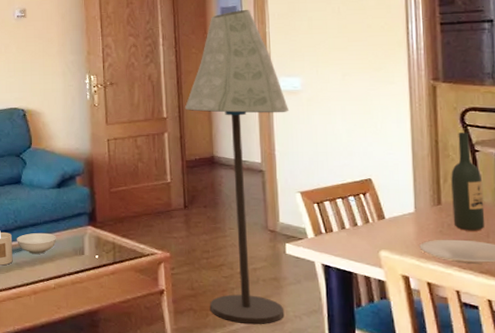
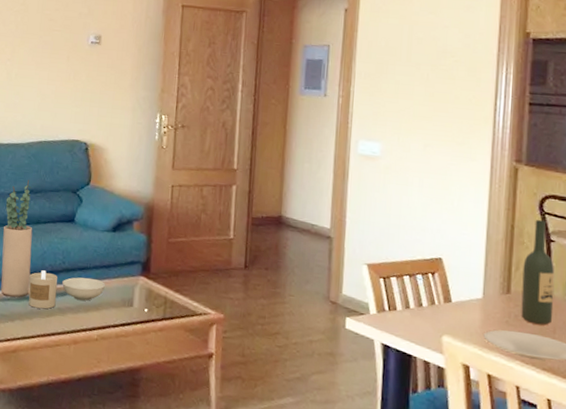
floor lamp: present [184,9,290,324] -> none [256,64,366,402]

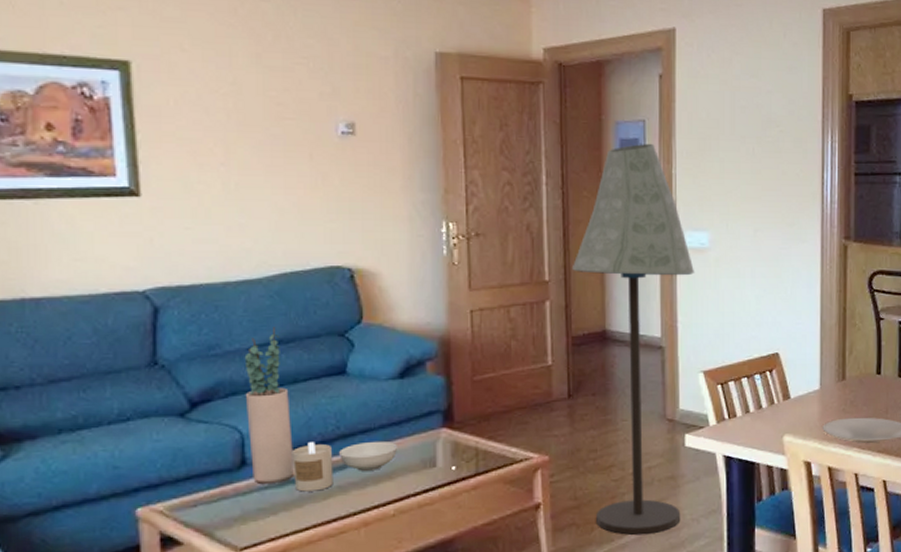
floor lamp: none [256,64,366,402] -> present [571,143,695,535]
wine bottle: present [521,220,555,326] -> none [856,299,885,408]

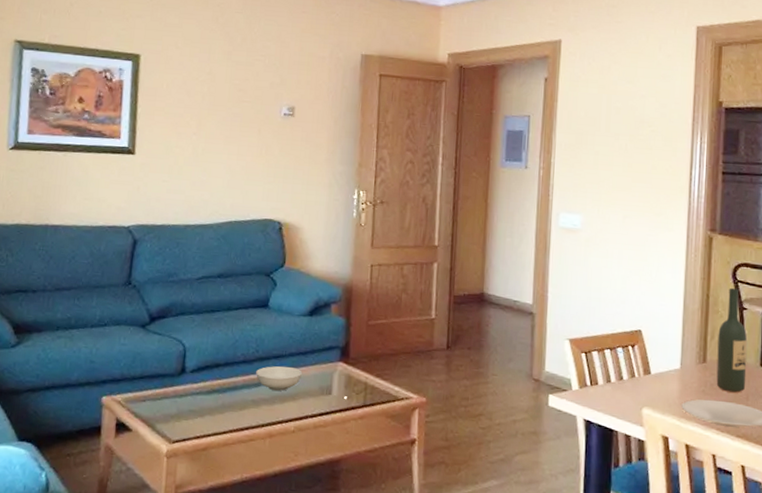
vase: present [244,327,295,484] -> none [188,263,223,391]
candle: present [291,442,333,492] -> none [219,360,251,402]
floor lamp: present [571,143,695,535] -> none [458,135,567,483]
wine bottle: none [856,299,885,408] -> present [716,288,748,393]

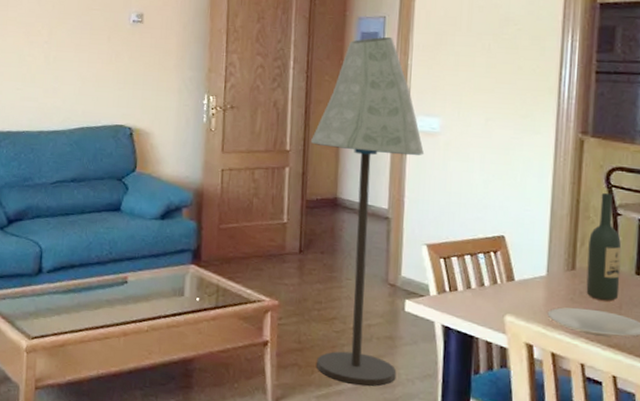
bowl: present [256,366,303,391] -> none [110,267,155,292]
floor lamp: none [458,135,567,483] -> present [310,36,425,386]

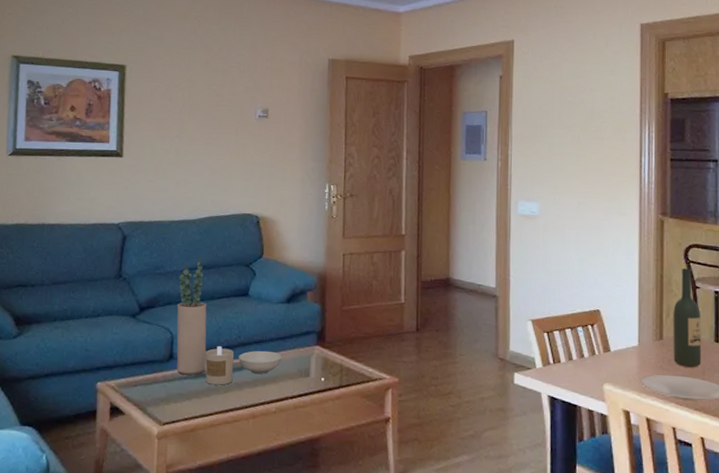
vase: none [45,168,77,290] -> present [176,256,207,375]
candle: none [74,261,105,302] -> present [204,346,234,385]
bowl: none [110,267,155,292] -> present [239,350,282,374]
floor lamp: present [310,36,425,386] -> none [423,129,526,457]

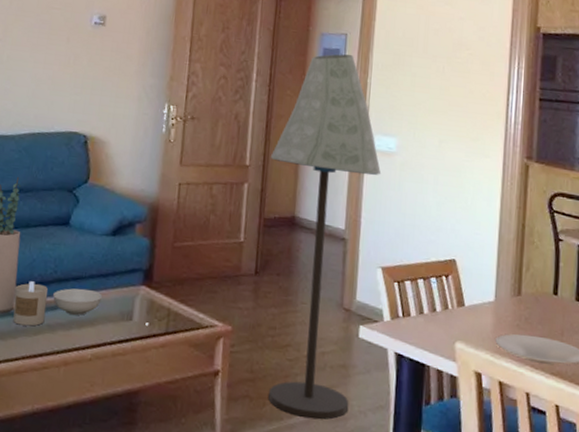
floor lamp: none [423,129,526,457] -> present [268,54,381,419]
wine bottle: present [673,268,702,368] -> none [531,218,563,328]

